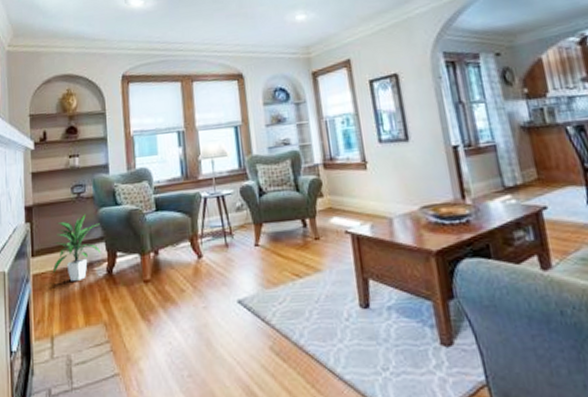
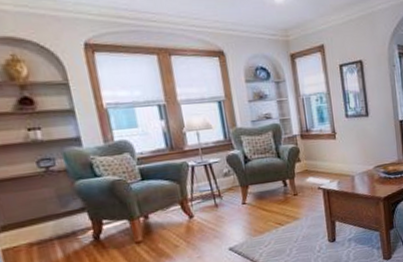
indoor plant: present [52,214,102,281] -> none [23,187,85,251]

